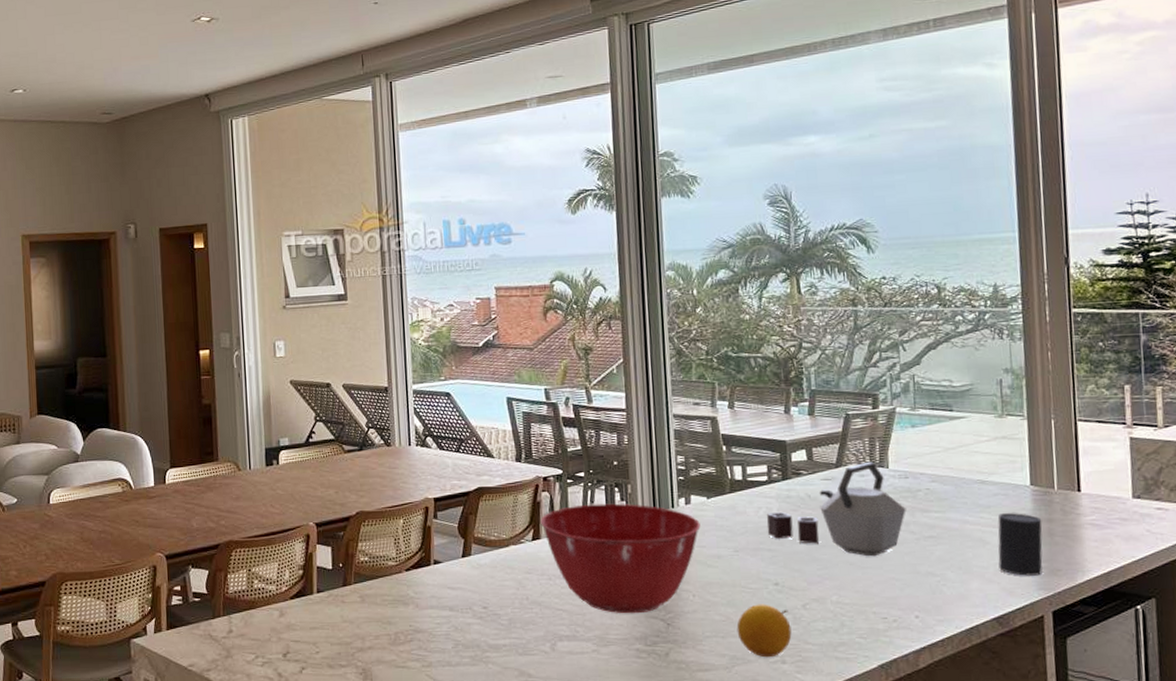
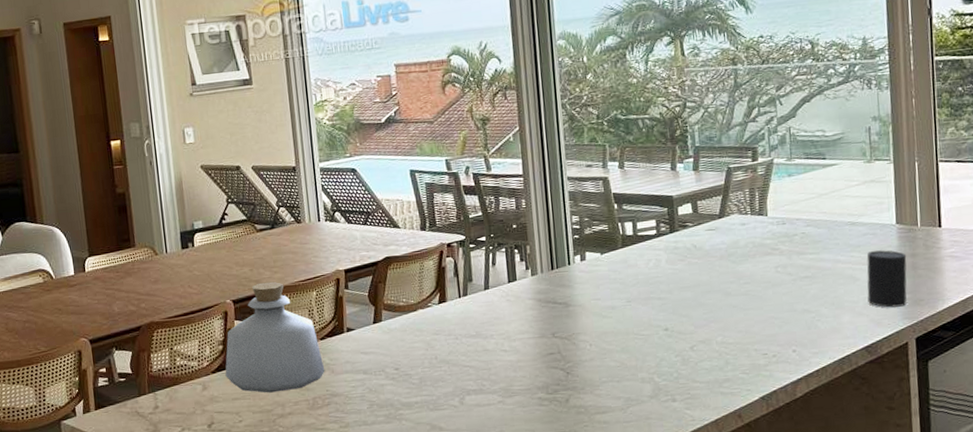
bottle: none [304,506,409,624] -> present [225,281,325,393]
mixing bowl: present [540,503,701,614] -> none [446,263,595,366]
fruit: present [736,604,792,658] -> none [630,348,681,398]
kettle: present [766,461,906,557] -> none [656,210,784,299]

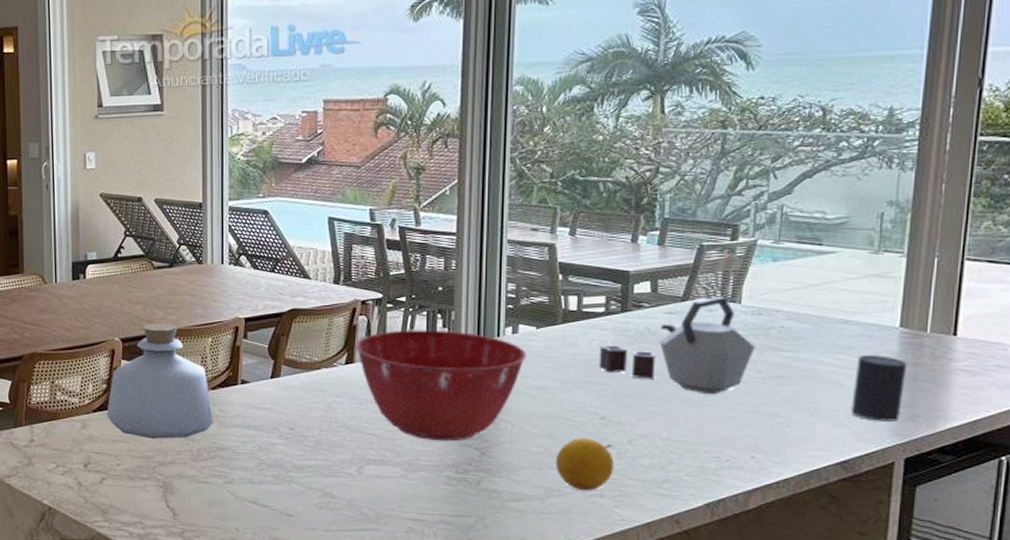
mixing bowl: none [446,263,595,366] -> present [355,330,526,442]
fruit: none [630,348,681,398] -> present [555,437,614,491]
kettle: none [656,210,784,299] -> present [598,296,755,395]

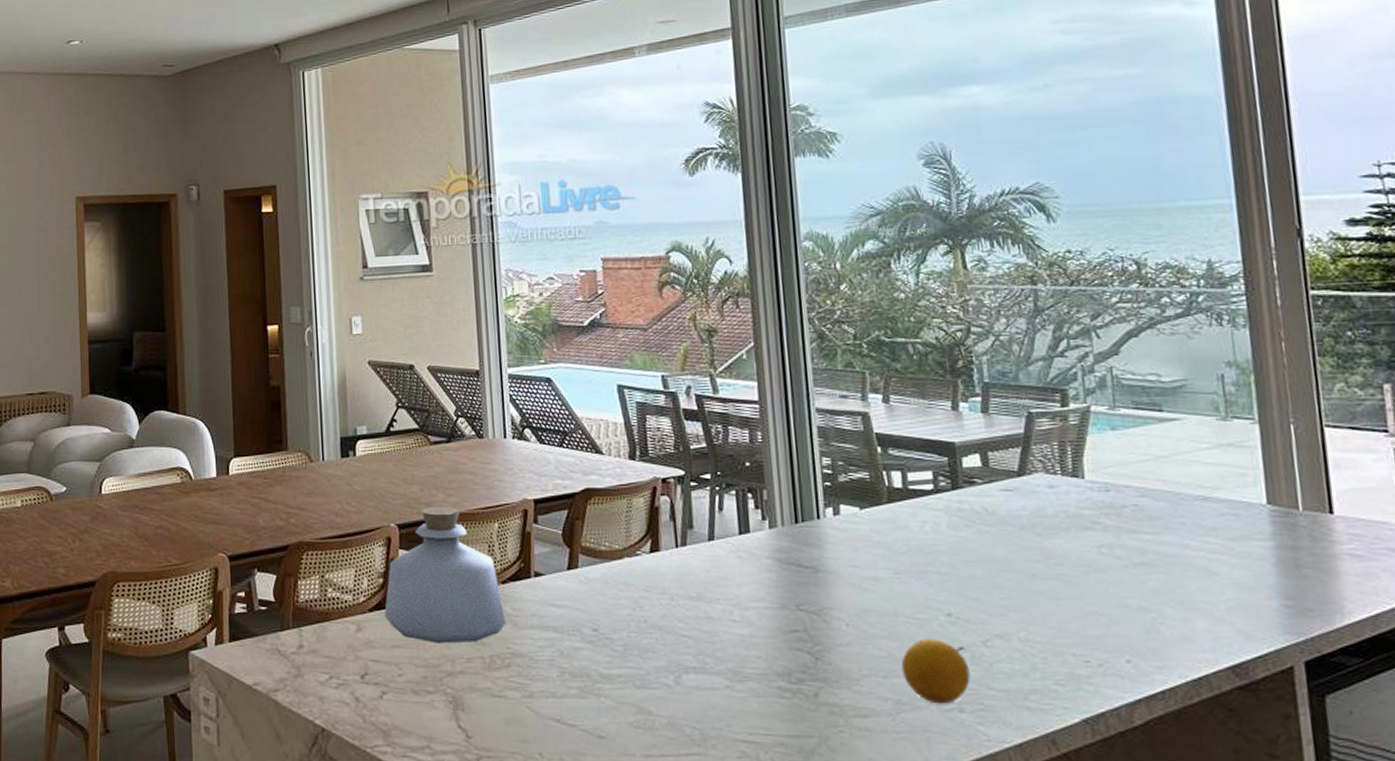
mixing bowl: present [355,330,526,442] -> none [659,511,853,644]
kettle: present [598,296,755,395] -> none [934,470,1109,586]
cup: present [851,355,908,421] -> none [1226,538,1289,616]

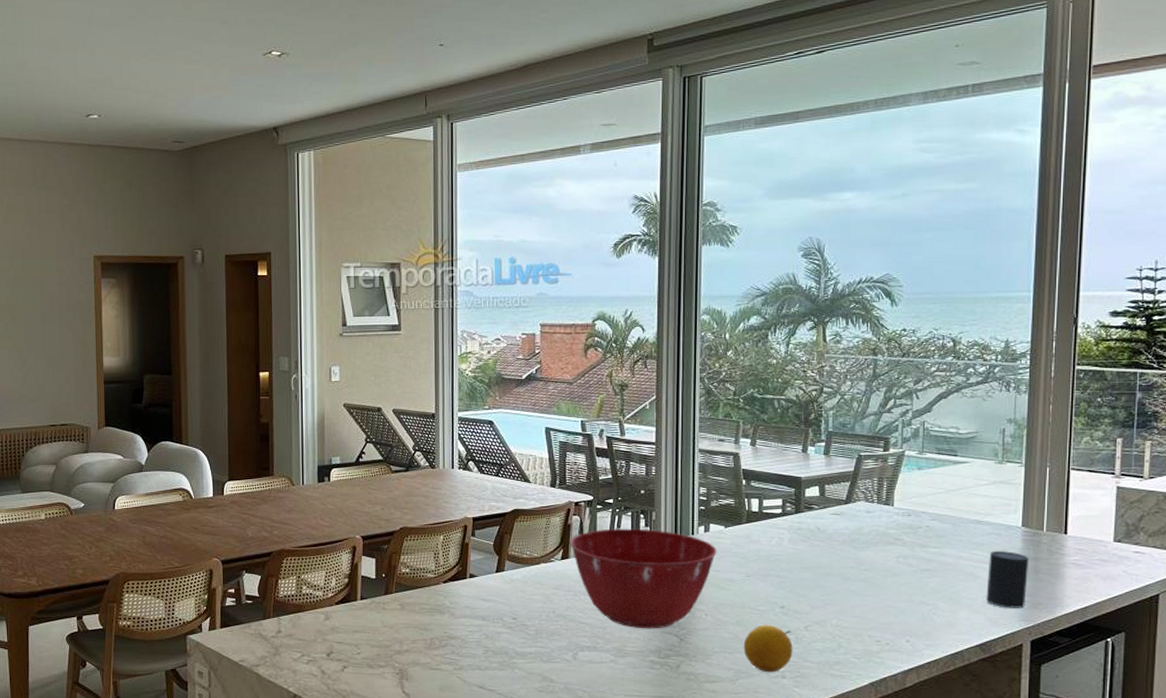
bottle: present [384,506,506,644] -> none [348,522,445,629]
mixing bowl: none [659,511,853,644] -> present [570,528,717,629]
cup: none [1226,538,1289,616] -> present [986,551,1029,608]

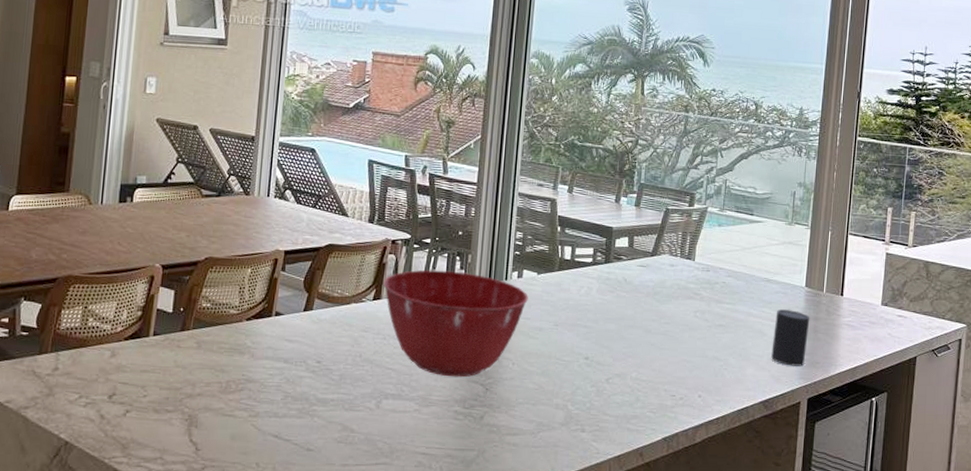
fruit: present [743,624,793,673] -> none [546,375,594,426]

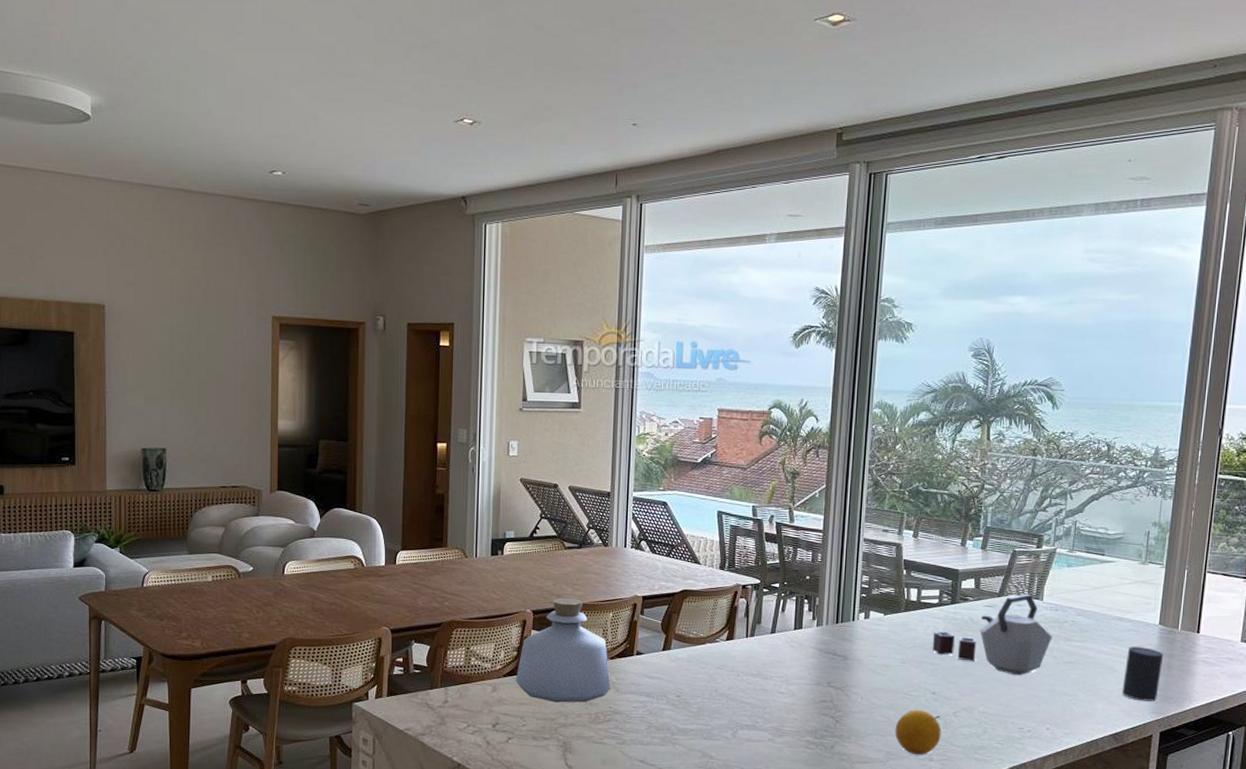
bottle: none [138,251,245,370] -> present [516,597,611,703]
mixing bowl: present [383,270,528,378] -> none [735,612,875,711]
fruit: none [546,375,594,426] -> present [895,709,941,755]
kettle: none [585,253,704,340] -> present [932,593,1052,676]

